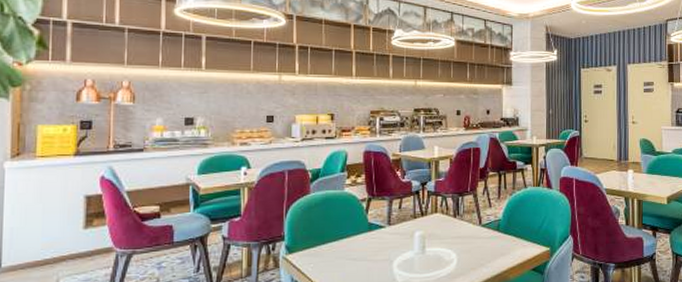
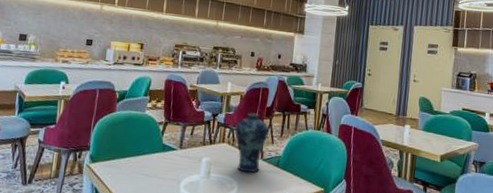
vase: none [448,176,486,242] -> present [235,113,270,173]

